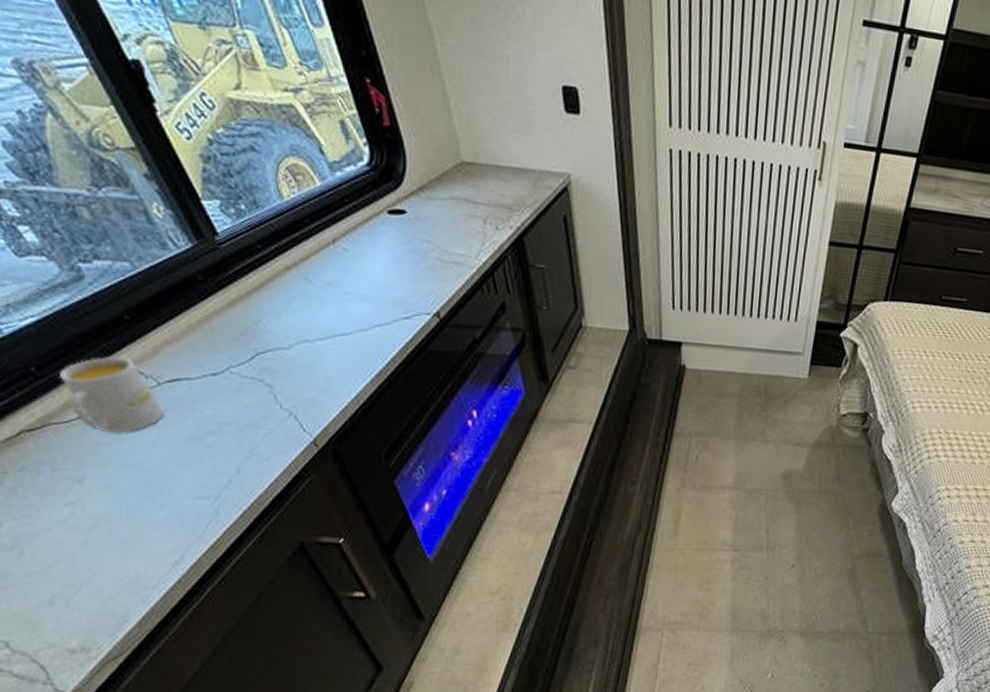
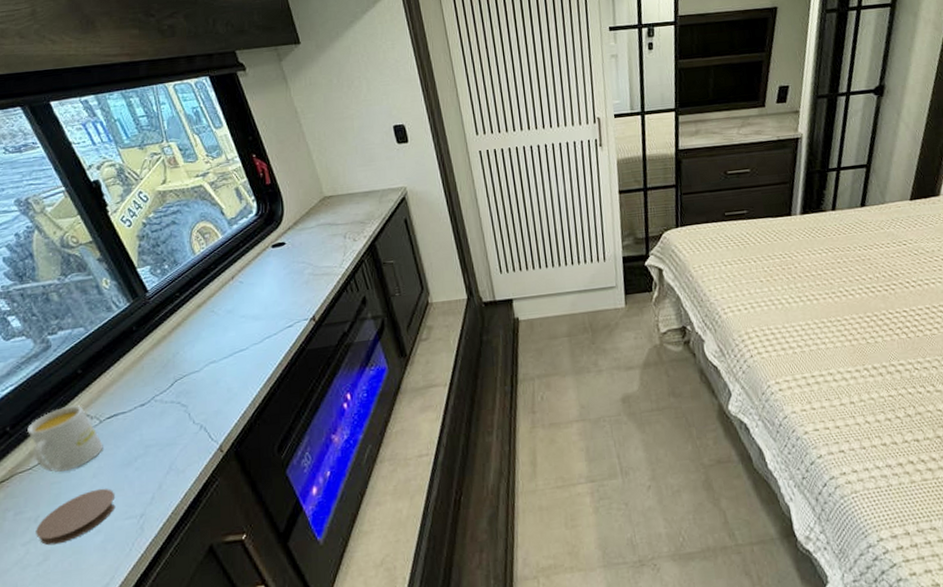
coaster: none [81,459,183,512] -> present [36,488,116,546]

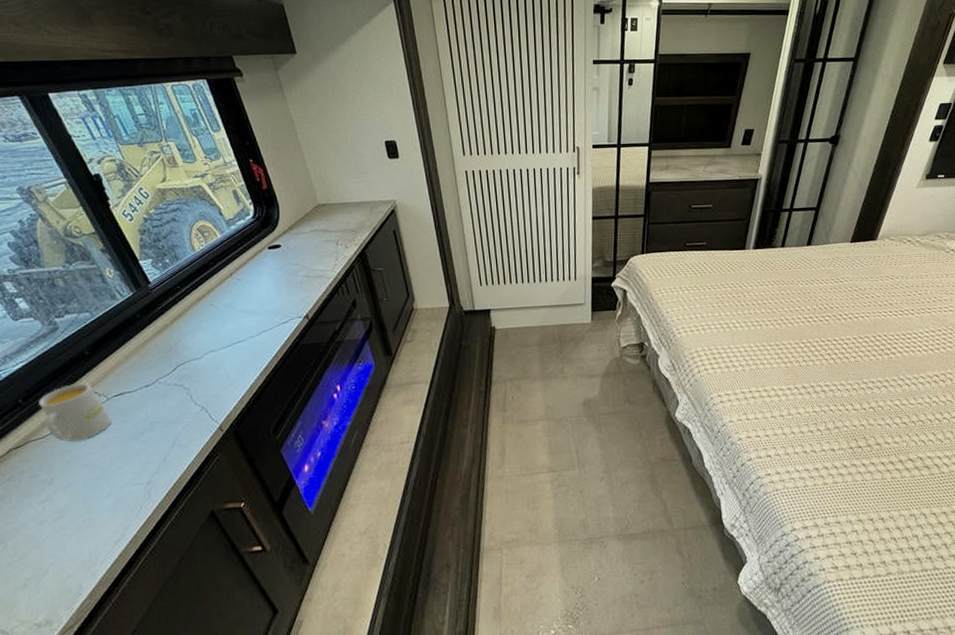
coaster: present [36,488,116,546] -> none [51,457,124,505]

